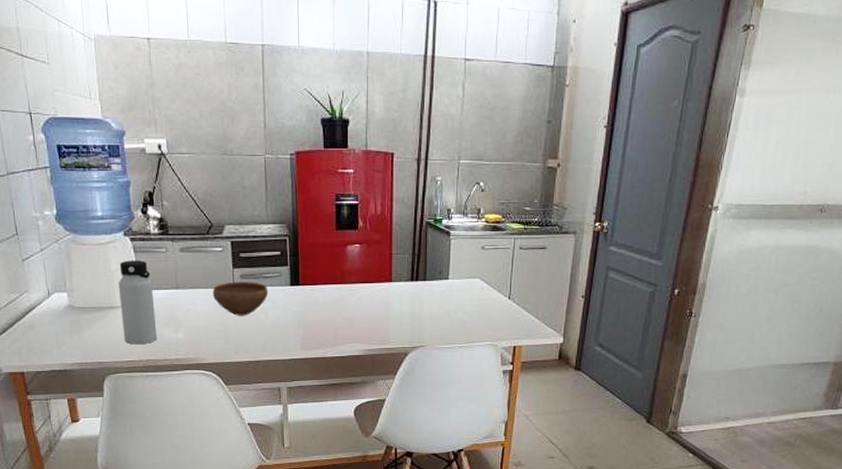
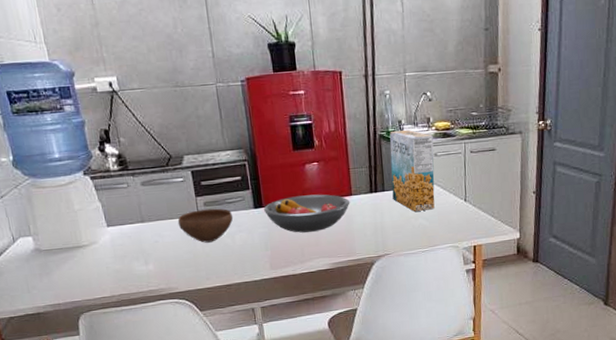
water bottle: present [118,260,157,345] -> none [82,197,128,282]
fruit bowl: none [299,277,389,315] -> present [263,194,350,233]
cereal box: none [434,220,482,305] -> present [389,130,435,212]

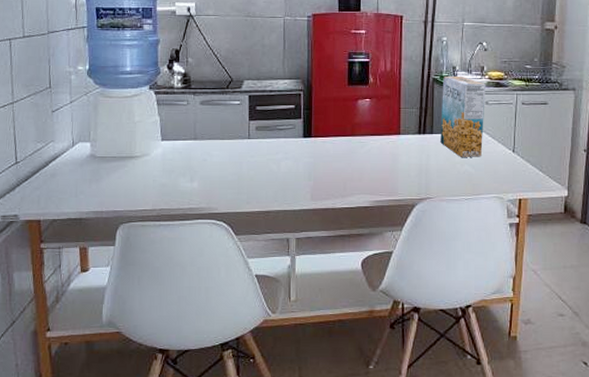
bowl: present [177,208,234,243] -> none [228,133,282,167]
fruit bowl: present [263,194,350,233] -> none [312,130,398,167]

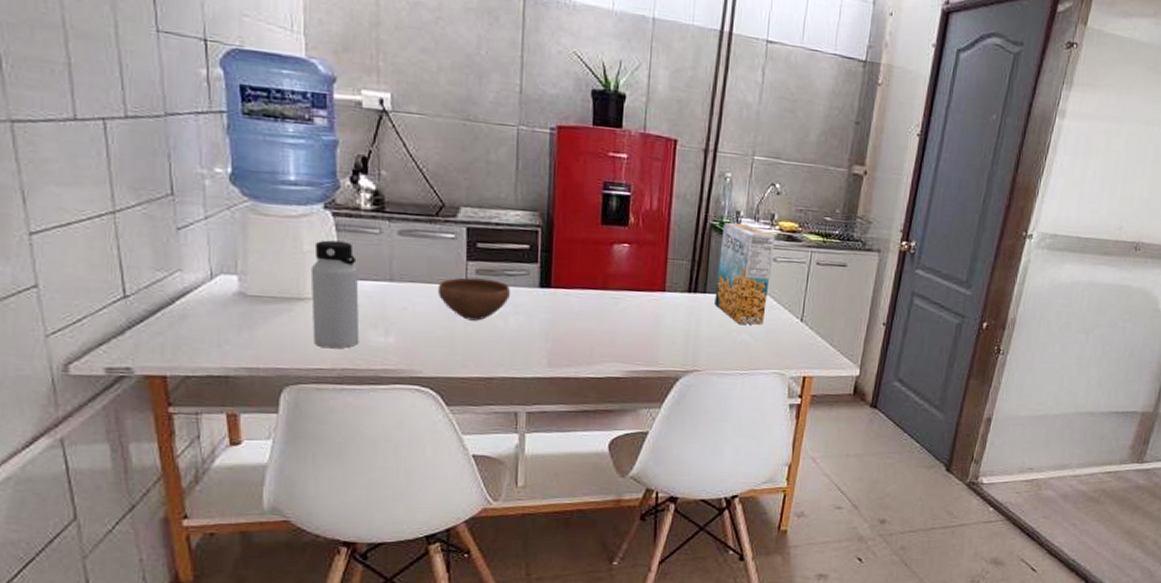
water bottle: none [139,112,173,194] -> present [310,240,360,349]
bowl: none [228,133,282,167] -> present [437,277,511,321]

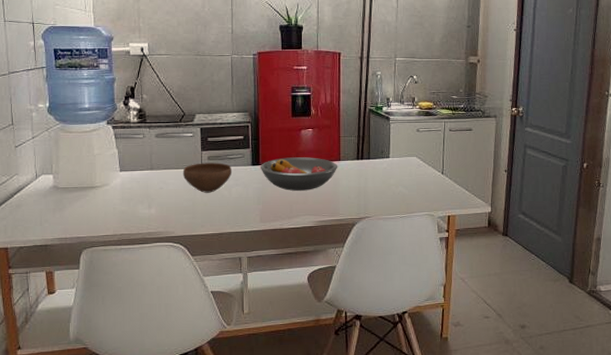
water bottle: present [310,240,360,349] -> none [99,145,132,221]
fruit bowl: none [551,280,662,329] -> present [260,157,338,191]
cereal box: present [714,223,775,325] -> none [377,107,417,180]

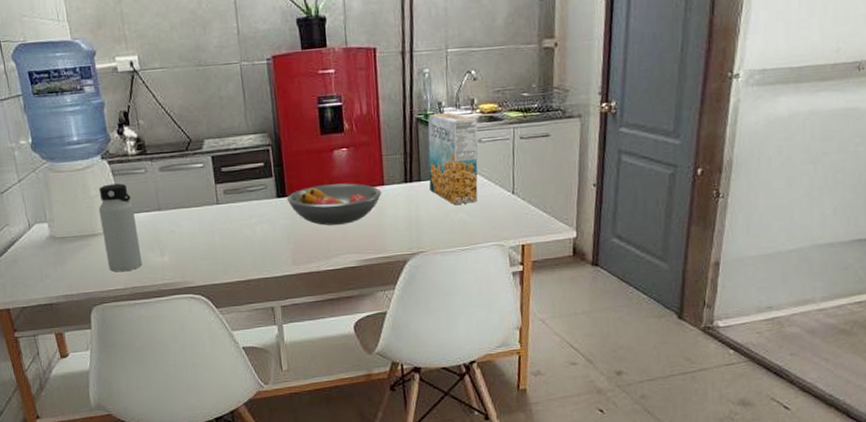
water bottle: none [99,145,132,221] -> present [98,183,143,273]
bowl: present [182,162,233,193] -> none [195,196,255,234]
cereal box: none [377,107,417,180] -> present [428,113,478,204]

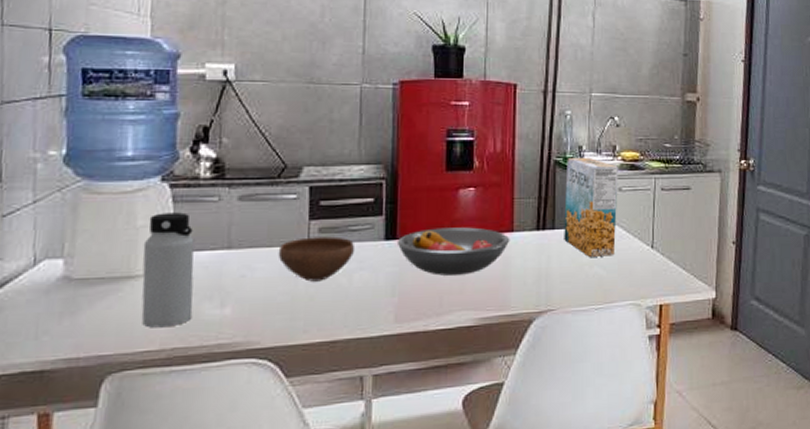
bowl: none [195,196,255,234] -> present [278,236,356,282]

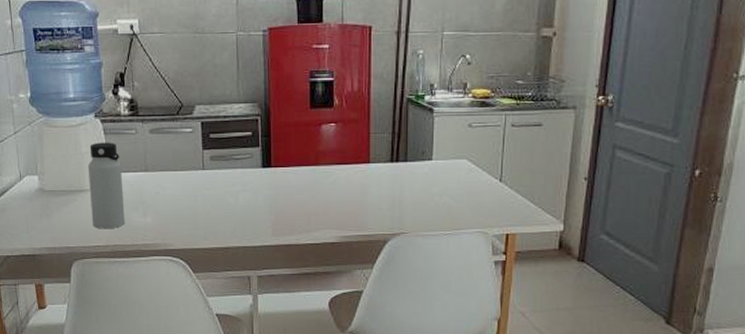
bowl: present [278,236,356,282] -> none [181,164,239,200]
fruit bowl: present [396,227,510,276] -> none [271,158,367,199]
cereal box: present [564,158,618,257] -> none [416,96,468,188]

